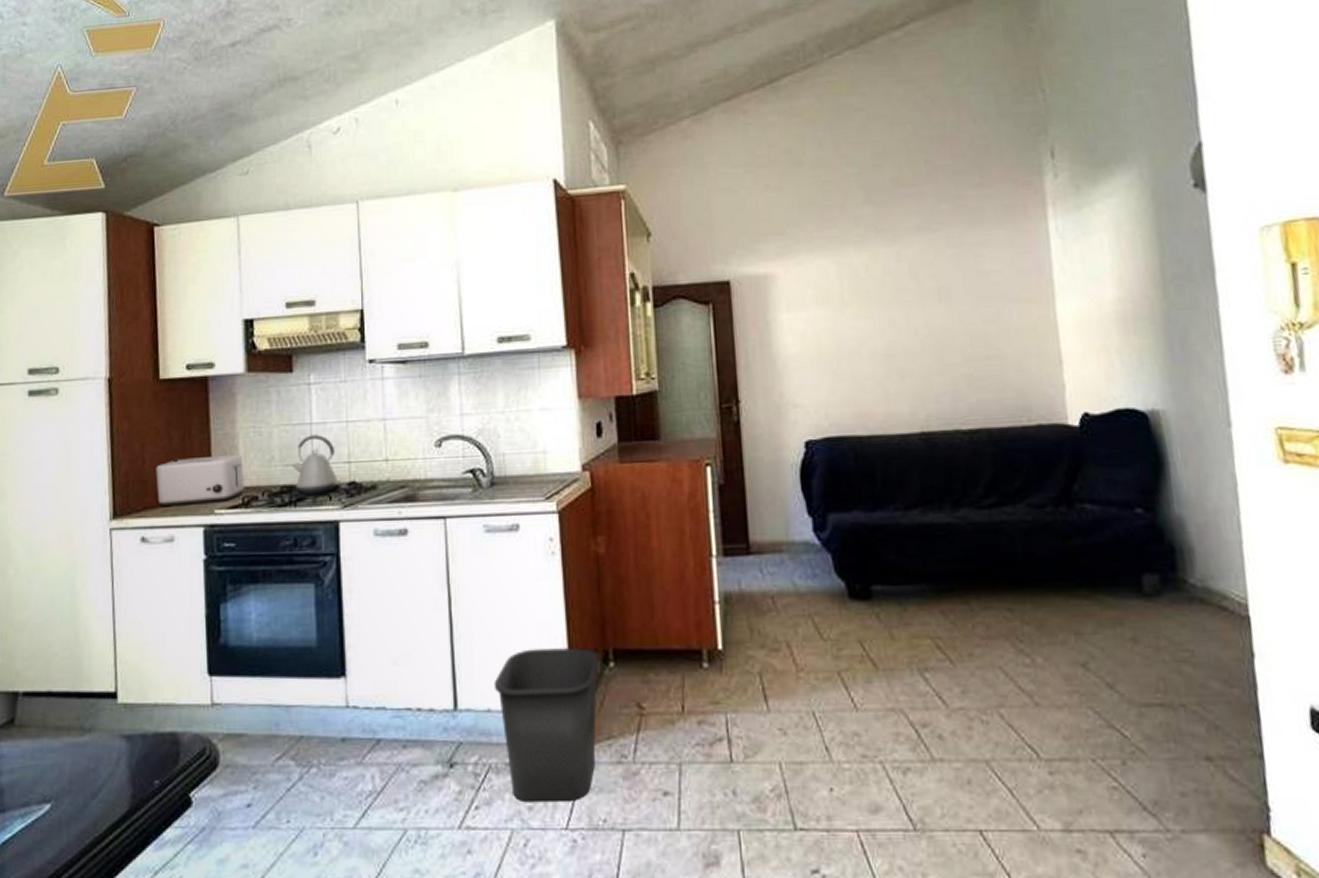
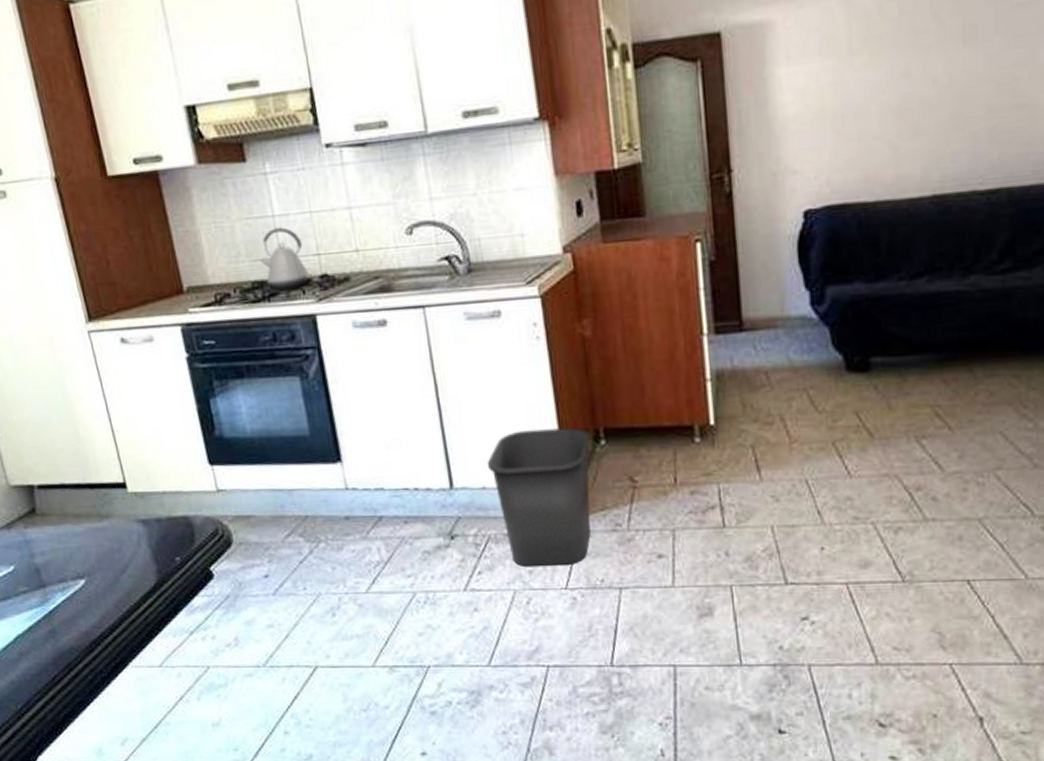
toaster: present [156,454,245,507] -> none [121,251,215,308]

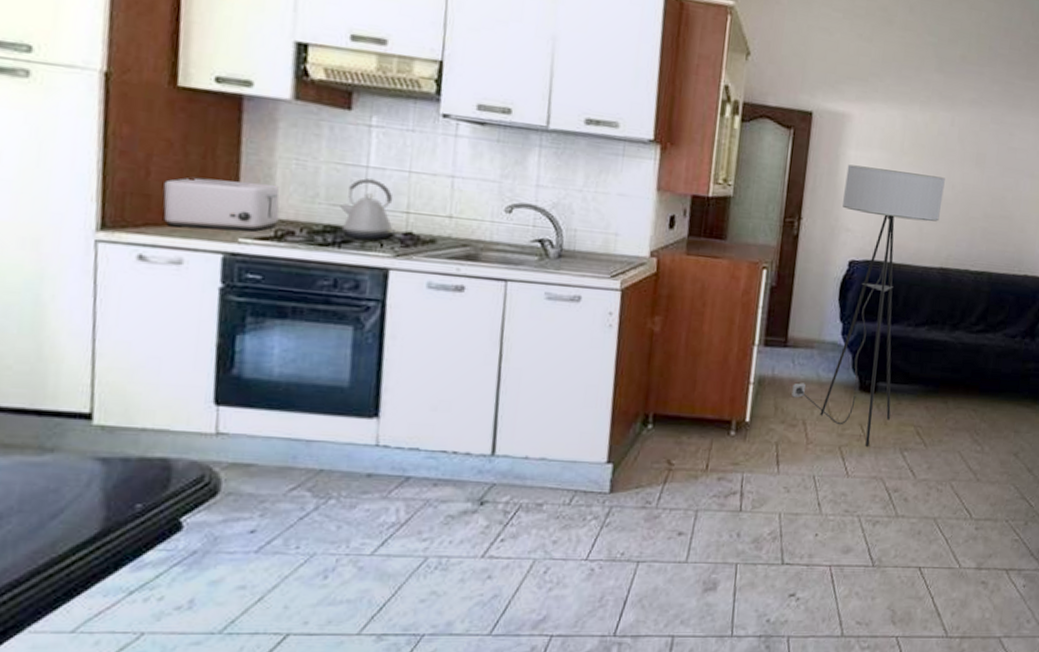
toaster: none [121,251,215,308] -> present [163,177,280,232]
waste bin: present [487,427,591,568] -> none [534,407,639,538]
floor lamp: none [759,72,922,438] -> present [791,164,945,446]

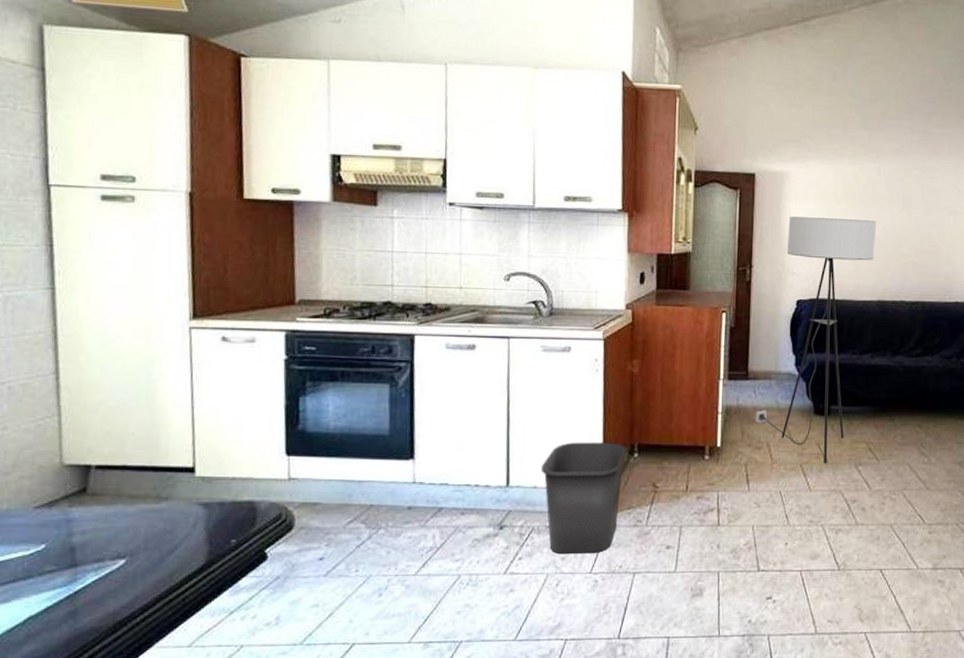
toaster: present [163,177,280,232] -> none [238,271,327,313]
kettle: present [340,178,395,242] -> none [373,261,417,313]
waste bin: none [534,407,639,538] -> present [540,442,626,555]

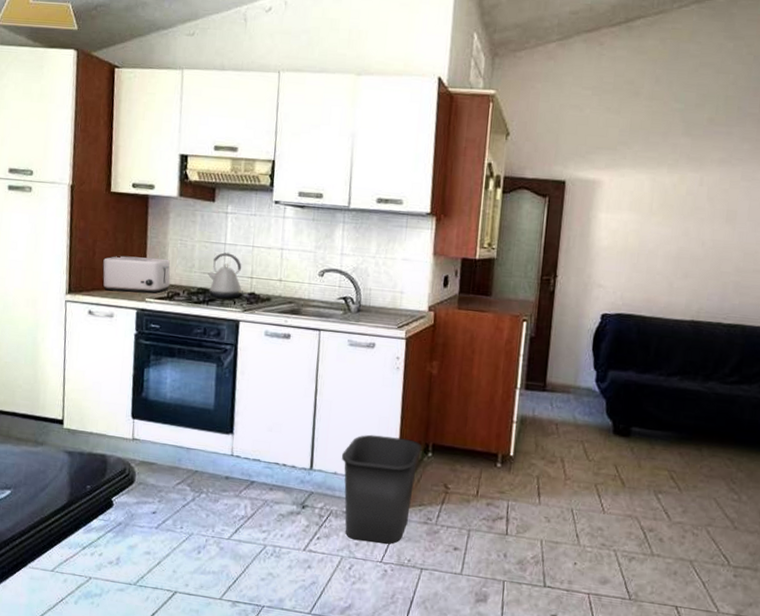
toaster: none [238,271,327,313] -> present [102,255,171,294]
kettle: none [373,261,417,313] -> present [208,252,243,300]
floor lamp: present [755,216,876,463] -> none [550,226,695,486]

